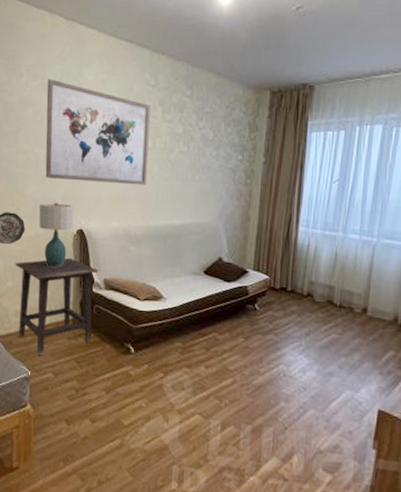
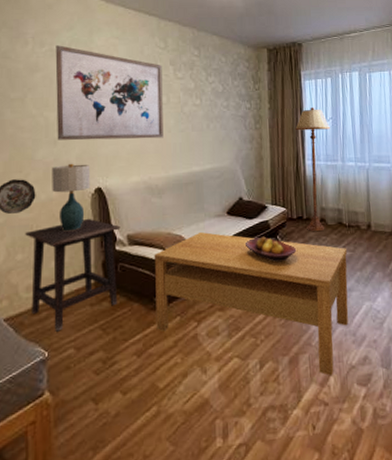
coffee table: none [125,287,334,455] -> present [154,231,349,377]
fruit bowl: none [220,302,275,332] -> present [246,236,297,263]
floor lamp: none [289,165,336,307] -> present [295,107,331,232]

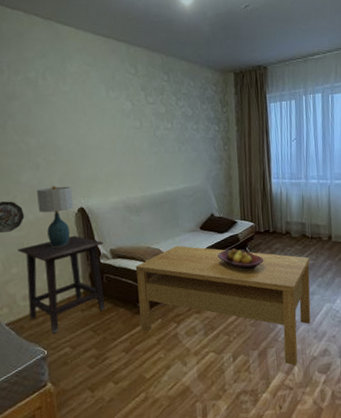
wall art: present [55,45,163,140] -> none [30,73,138,165]
floor lamp: present [295,107,331,232] -> none [262,129,295,244]

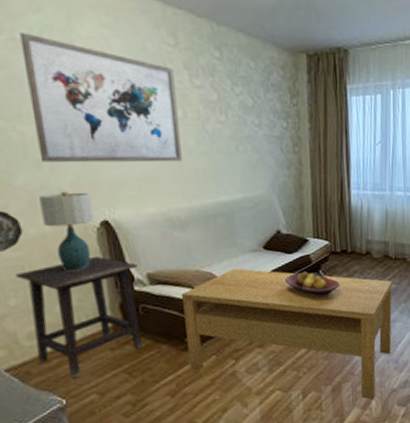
wall art: none [30,73,138,165] -> present [19,32,182,163]

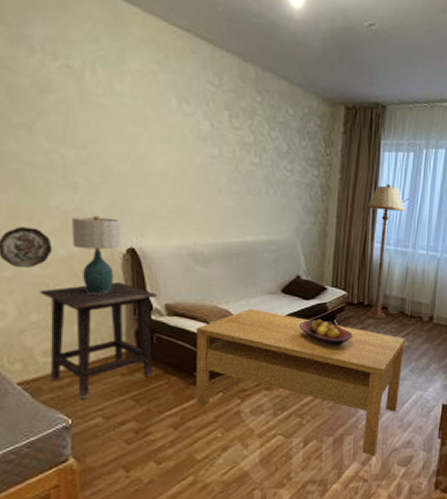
wall art: present [19,32,182,163] -> none [74,60,215,199]
floor lamp: none [340,129,379,266] -> present [366,184,406,319]

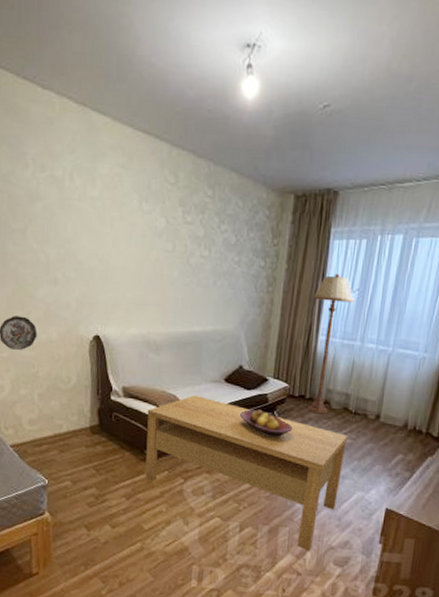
side table: present [40,281,158,399] -> none [28,364,117,464]
table lamp: present [72,215,122,293] -> none [52,306,90,374]

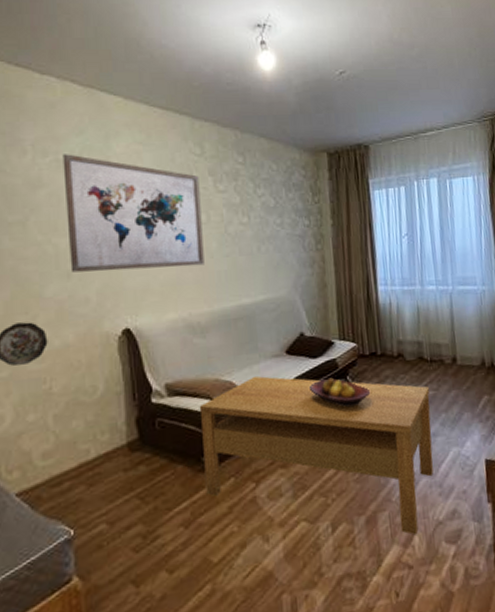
wall art: none [56,171,170,291] -> present [62,154,205,273]
floor lamp: present [307,274,355,414] -> none [364,222,406,370]

